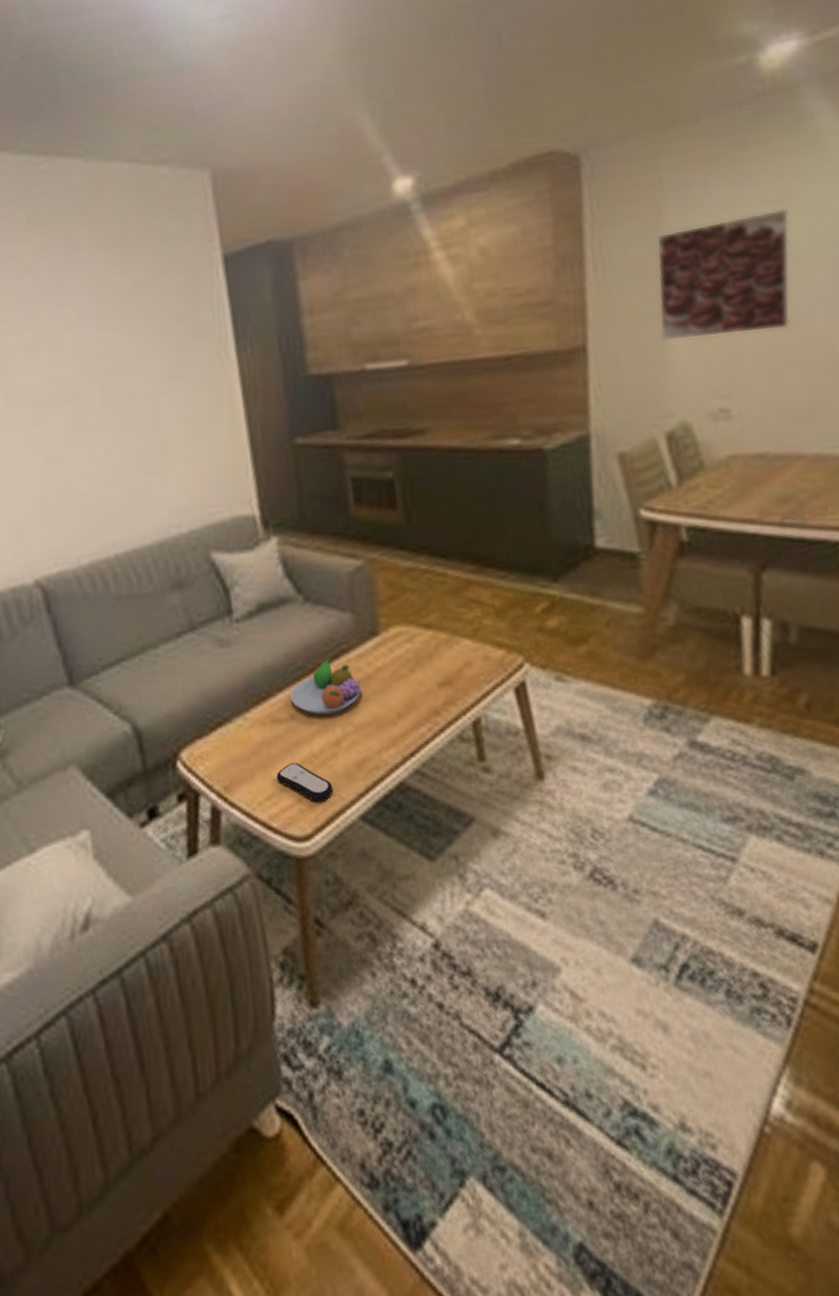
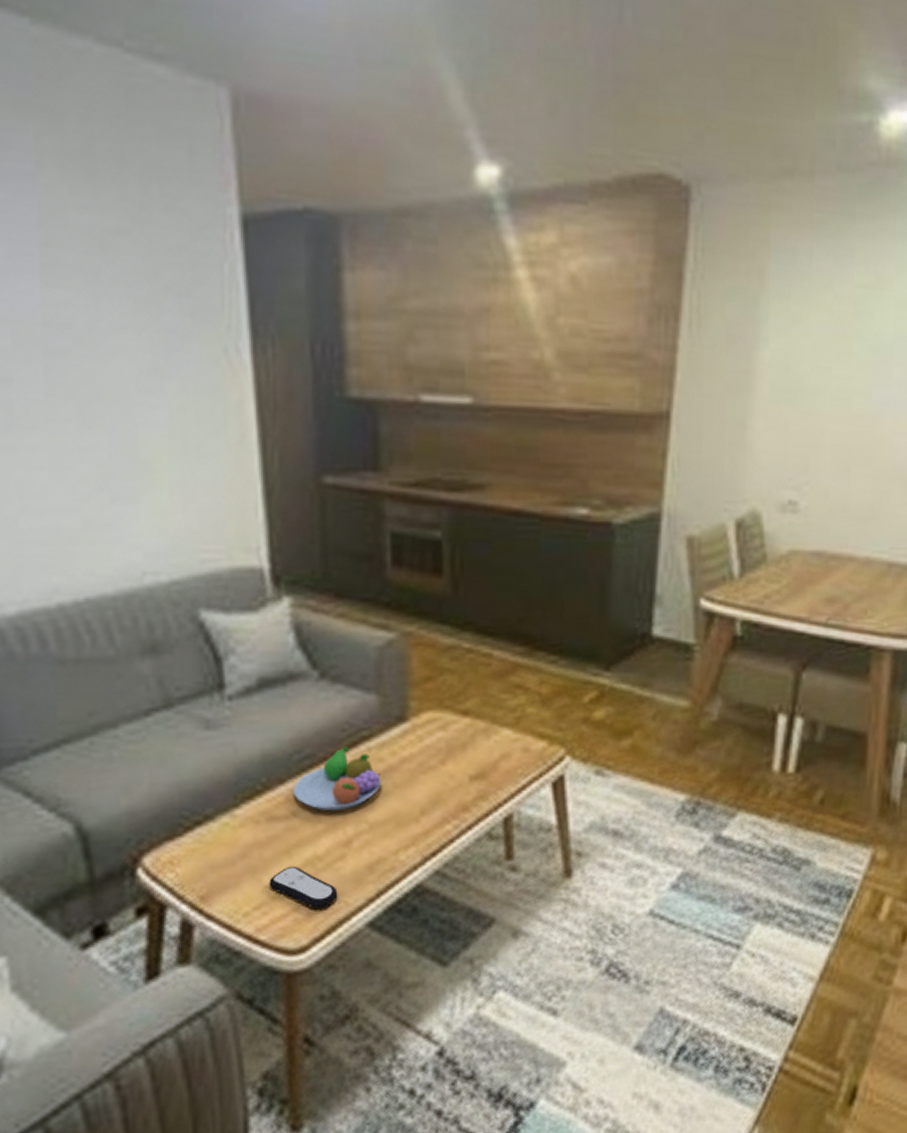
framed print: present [656,208,791,341] -> none [745,295,881,425]

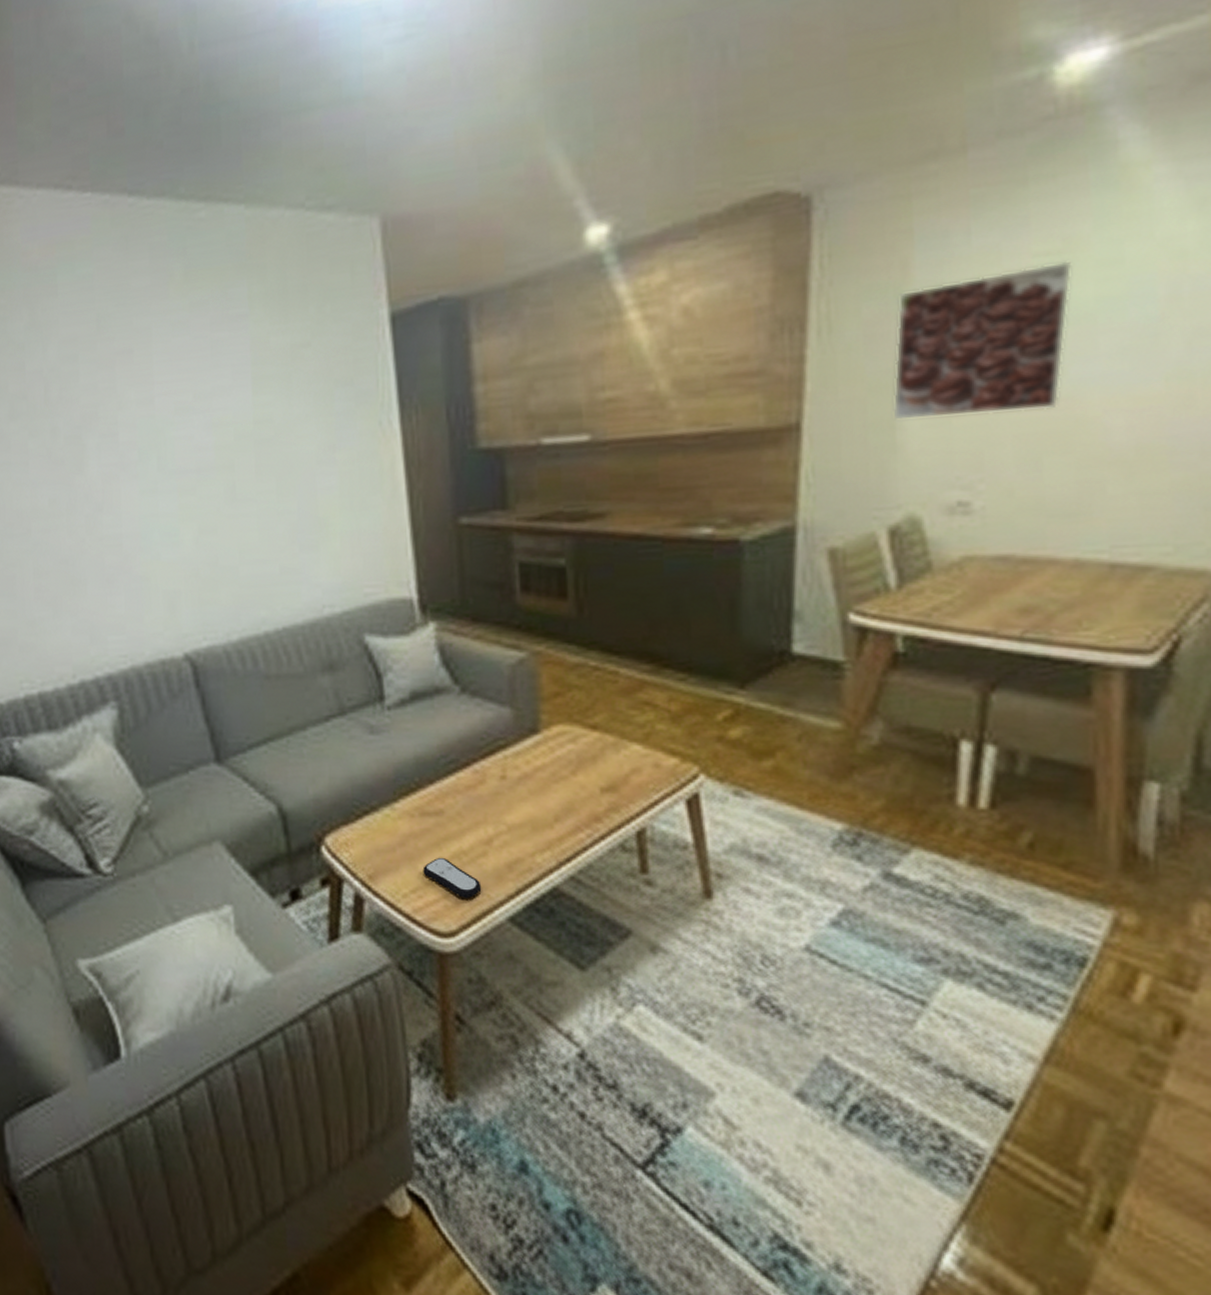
fruit bowl: present [293,745,381,812] -> none [441,753,517,812]
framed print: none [745,295,881,425] -> present [892,261,1073,420]

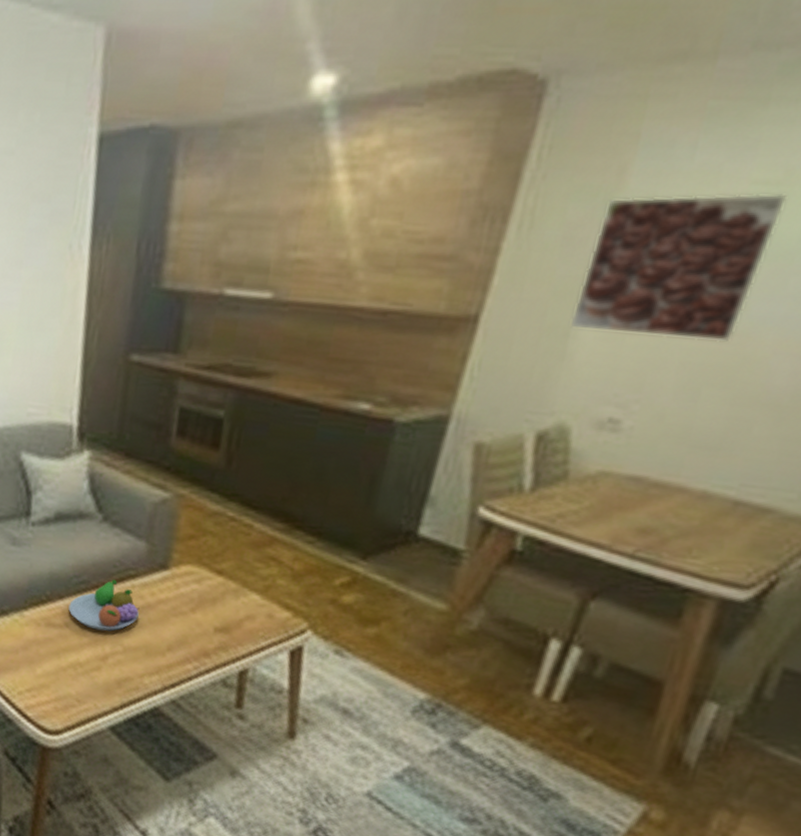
remote control: present [423,857,482,898] -> none [40,664,91,705]
fruit bowl: none [441,753,517,812] -> present [68,579,140,632]

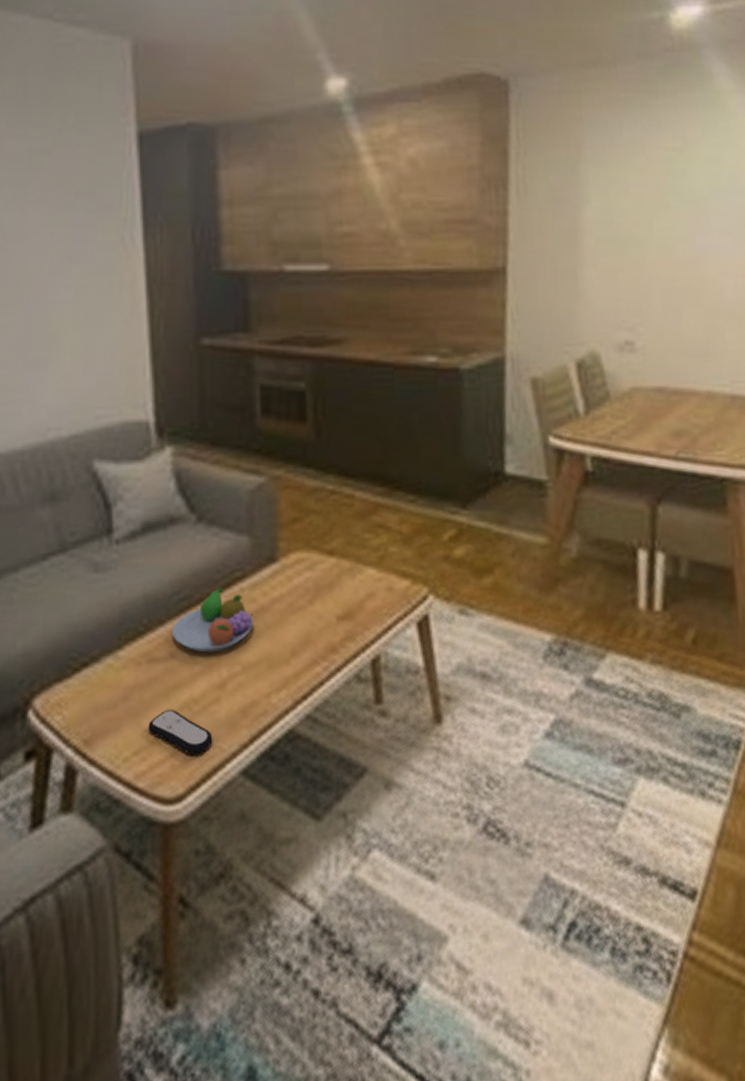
remote control: none [40,664,91,705] -> present [148,708,213,754]
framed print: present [571,193,787,343] -> none [574,157,691,271]

